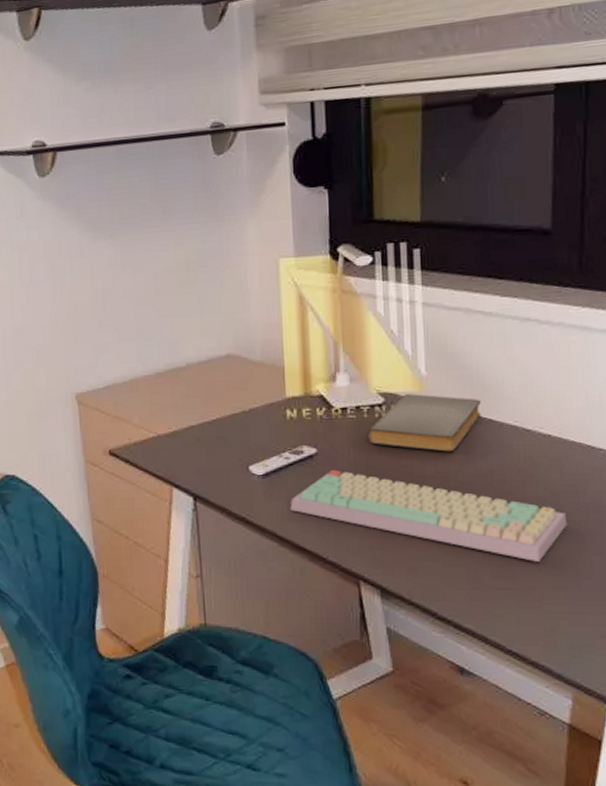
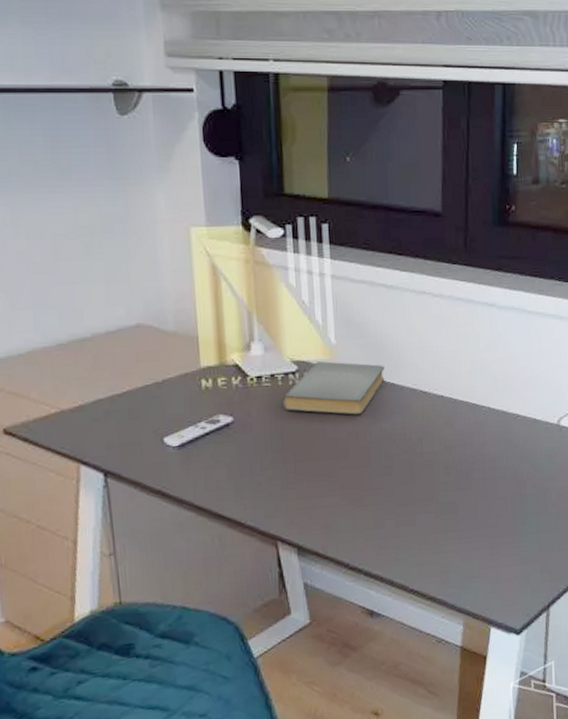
keyboard: present [290,469,568,563] -> none [207,436,458,510]

